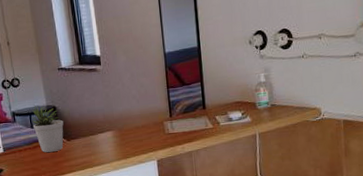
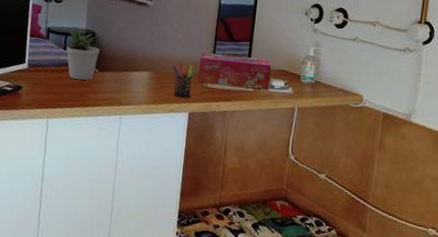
pen holder: none [132,115,156,149] -> present [172,63,196,98]
tissue box: none [156,94,228,131] -> present [197,52,272,90]

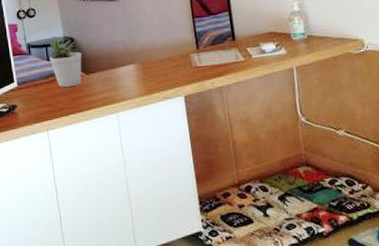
pen holder: present [172,63,196,98] -> none [155,47,182,84]
tissue box: present [197,52,272,90] -> none [181,24,261,64]

